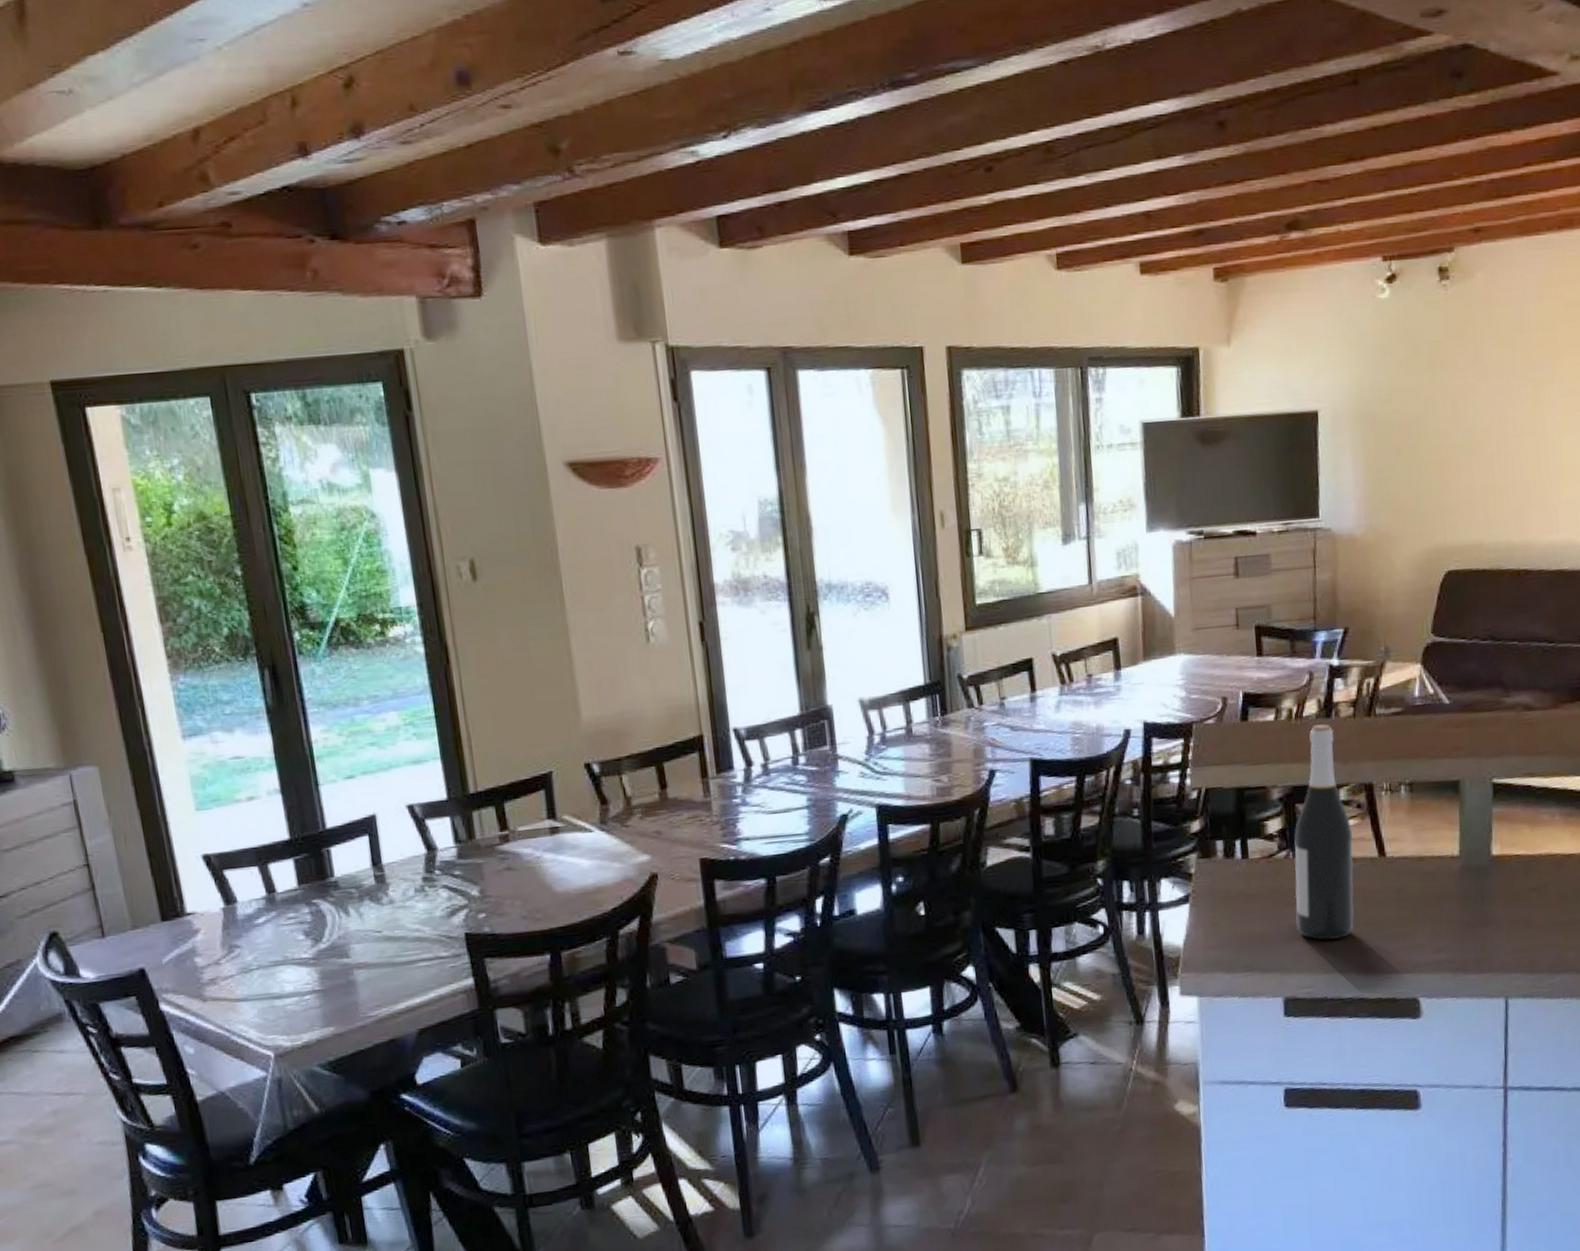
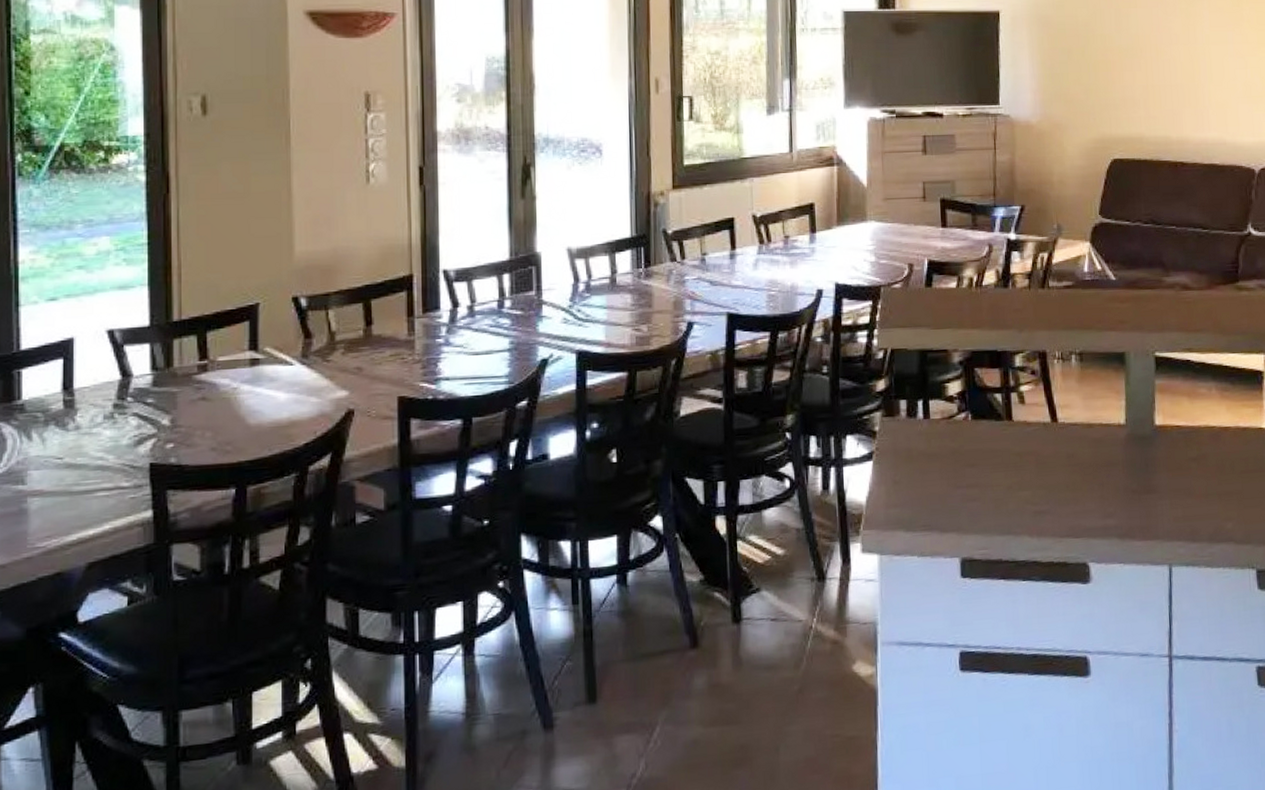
wine bottle: present [1294,724,1354,941] -> none [973,293,1028,502]

